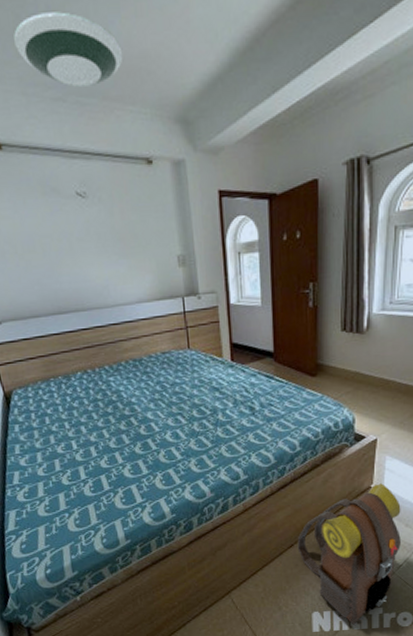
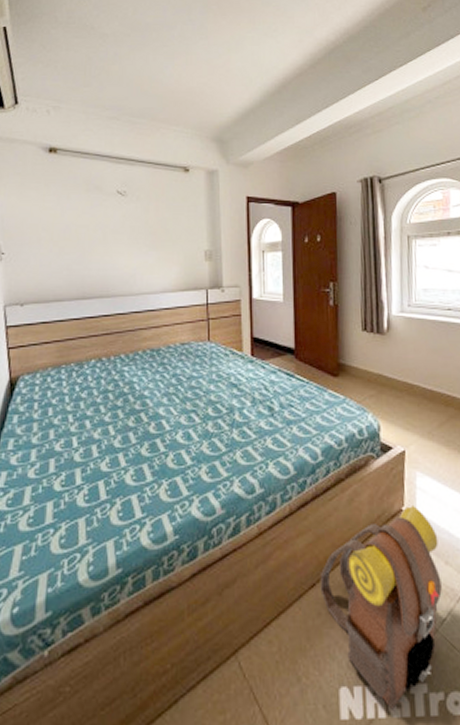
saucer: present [14,12,123,87] -> none [84,58,173,110]

